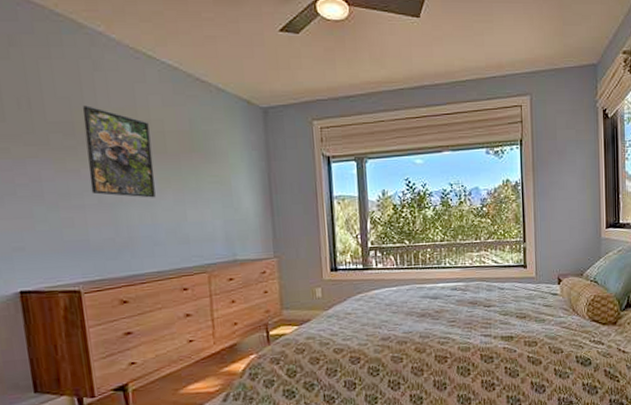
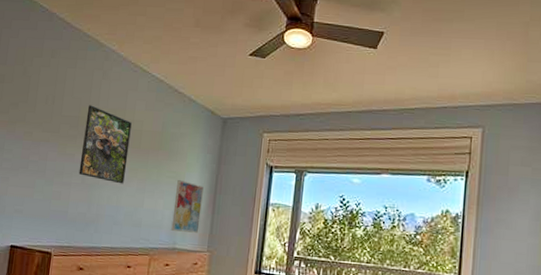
wall art: none [223,183,261,242] -> present [171,179,204,233]

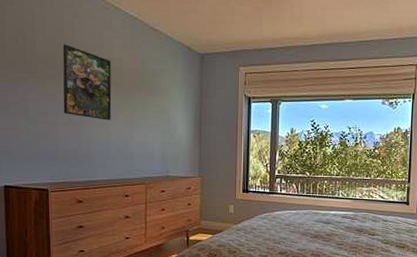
wall art: present [171,179,204,233] -> none [162,113,189,161]

